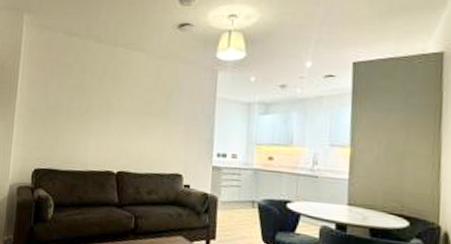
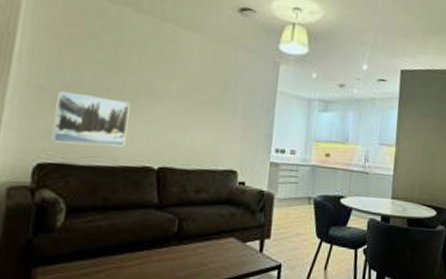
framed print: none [43,113,95,155] -> present [51,92,130,147]

